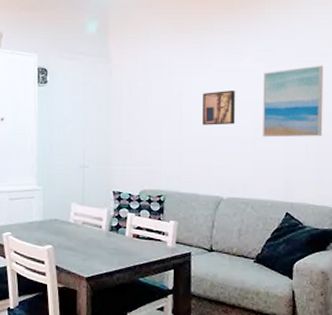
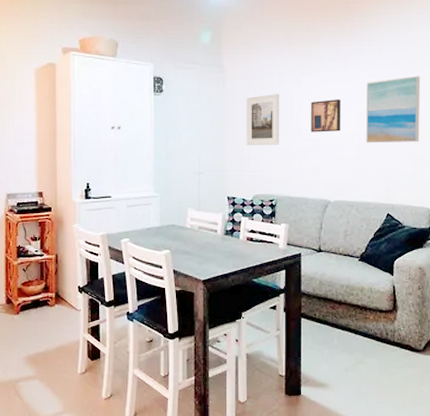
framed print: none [133,84,169,139] -> present [246,93,279,146]

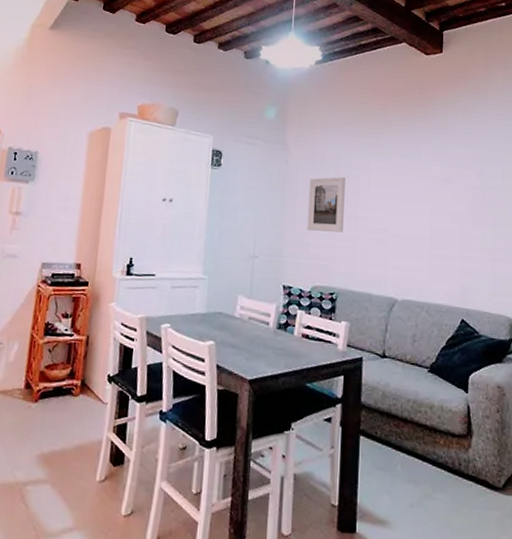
wall art: present [311,99,341,133] -> none [378,187,412,223]
wall art: present [366,75,420,144] -> none [439,169,499,242]

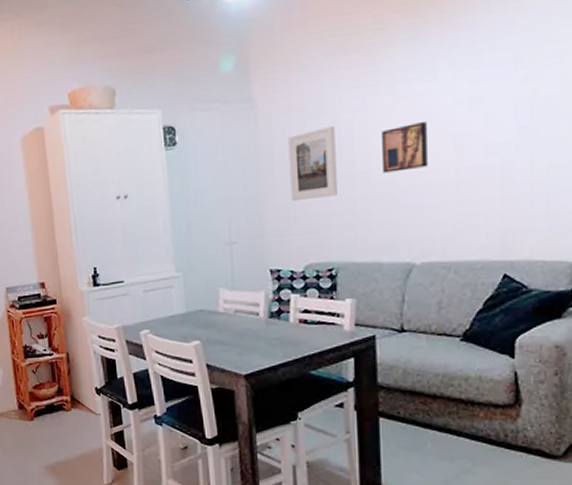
wall art: none [378,187,412,223] -> present [382,122,428,173]

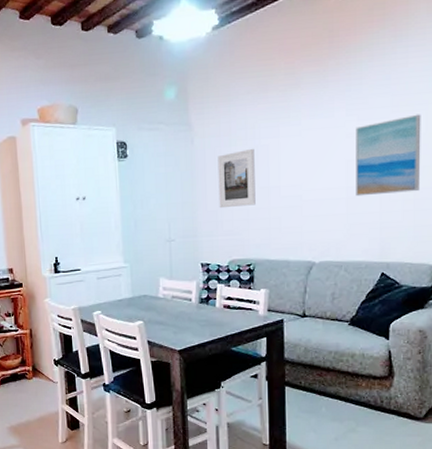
wall art: present [382,122,428,173] -> none [291,149,325,189]
wall art: none [467,69,556,180] -> present [356,114,421,197]

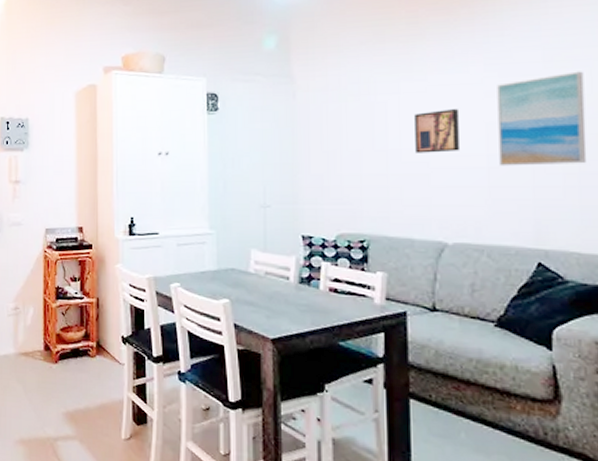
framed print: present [217,148,256,209] -> none [324,105,370,173]
wall art: none [291,149,325,189] -> present [415,109,459,153]

